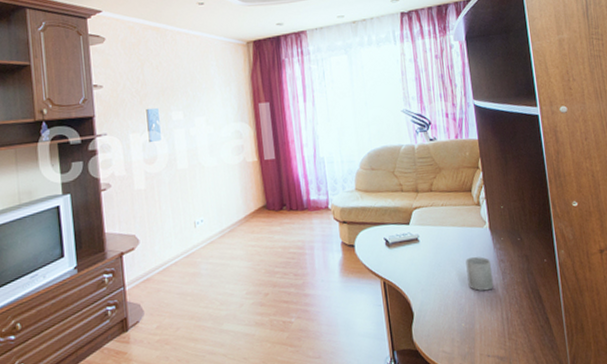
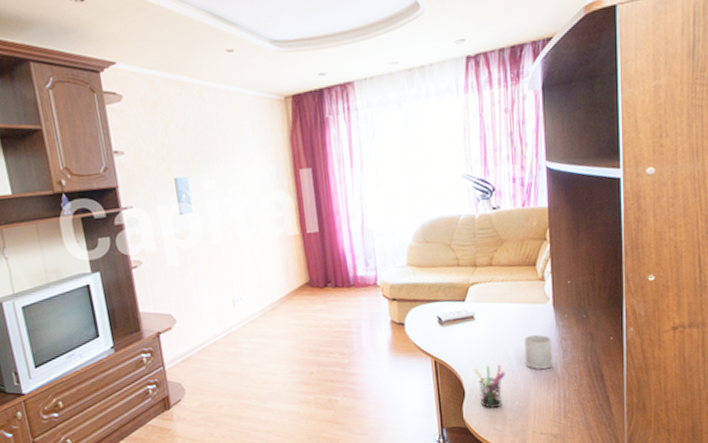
pen holder: none [421,285,451,331] -> present [474,364,506,409]

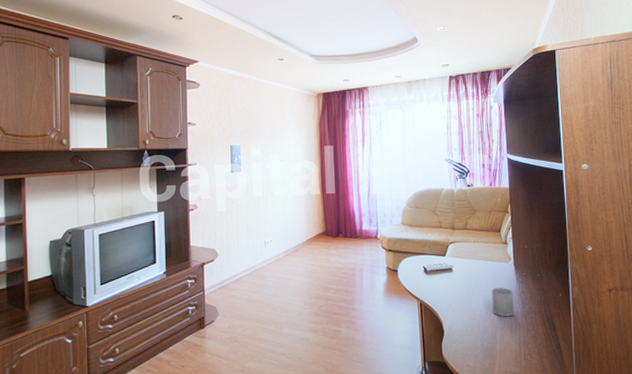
pen holder: present [474,364,506,409] -> none [452,310,477,348]

